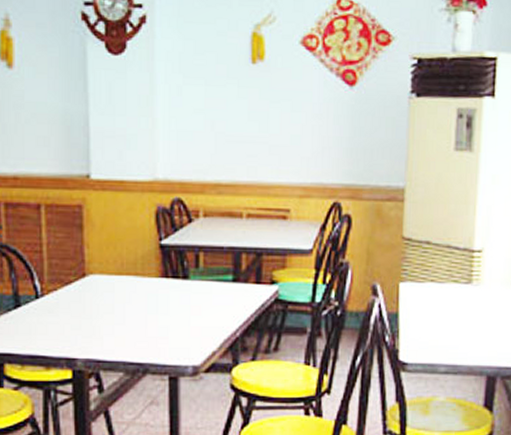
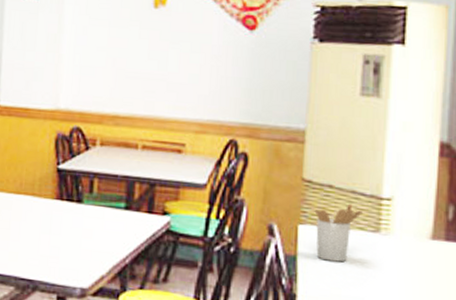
utensil holder: none [414,258,457,315] -> present [314,203,363,262]

